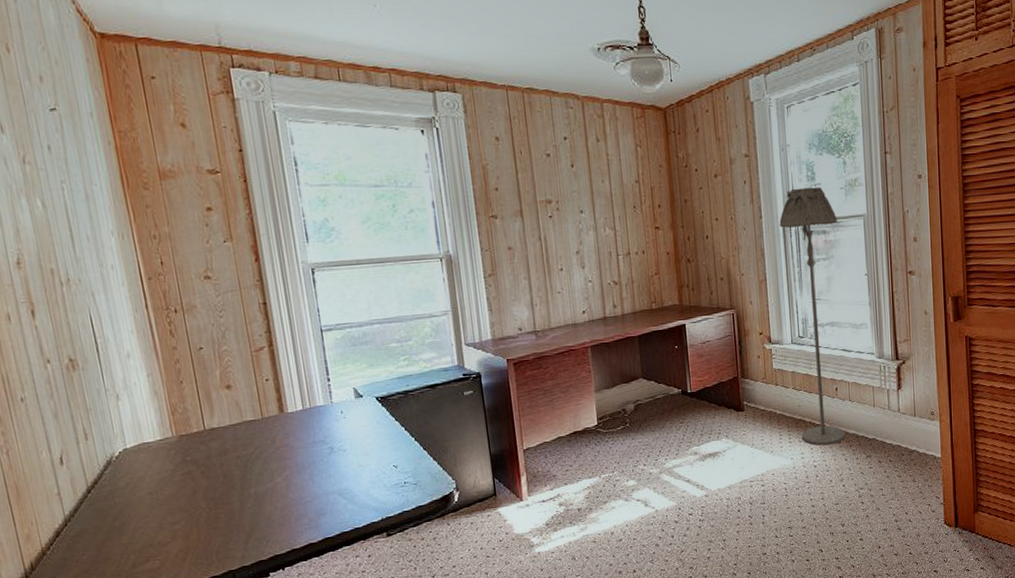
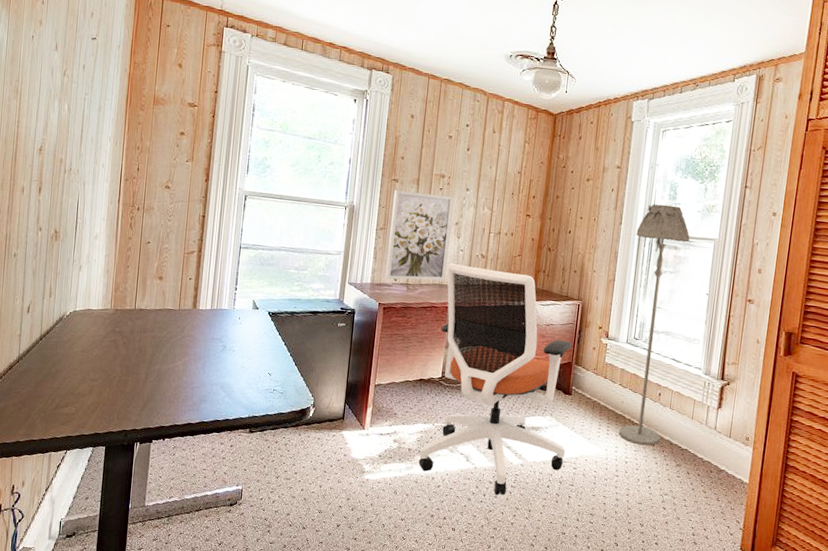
wall art: none [496,223,578,330] -> present [386,190,454,281]
office chair: none [577,293,750,533] -> present [418,262,573,495]

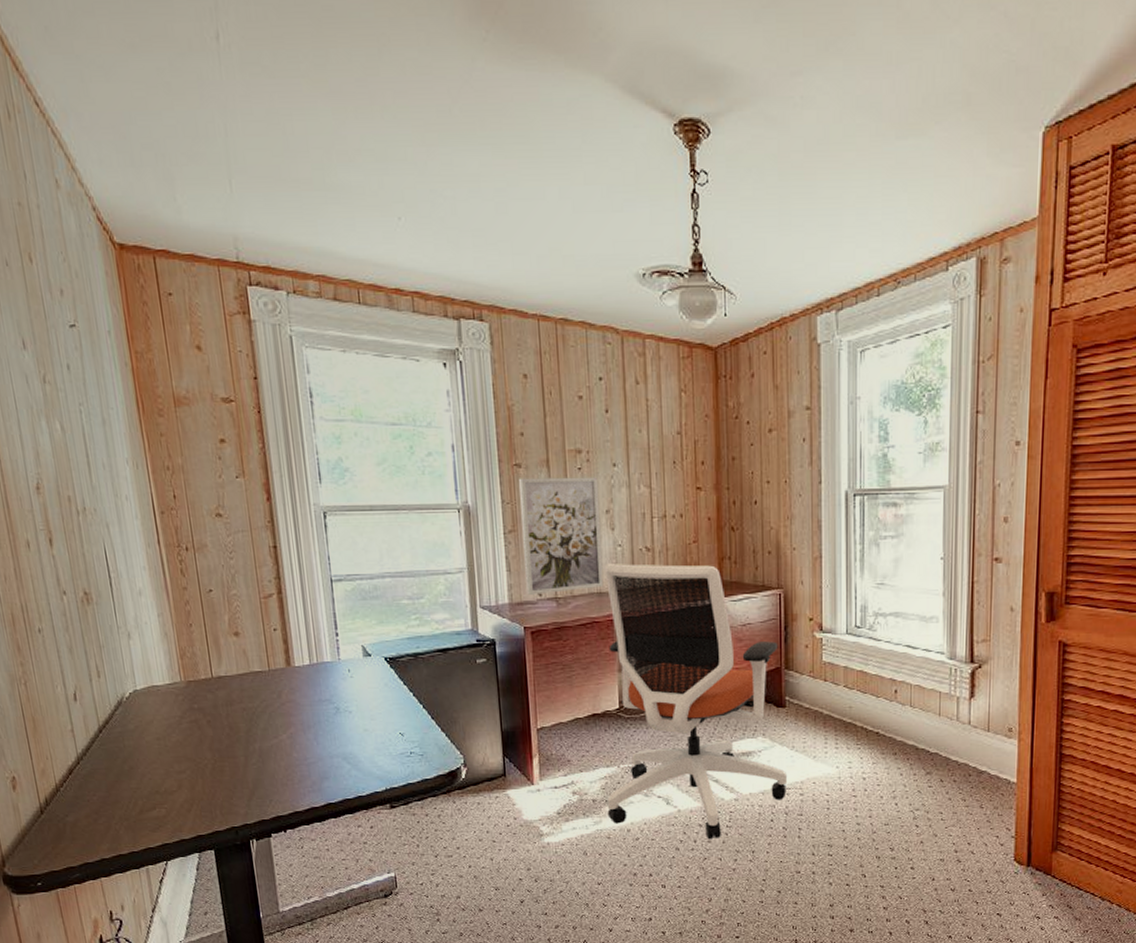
floor lamp: present [619,203,690,446] -> none [842,449,912,756]

